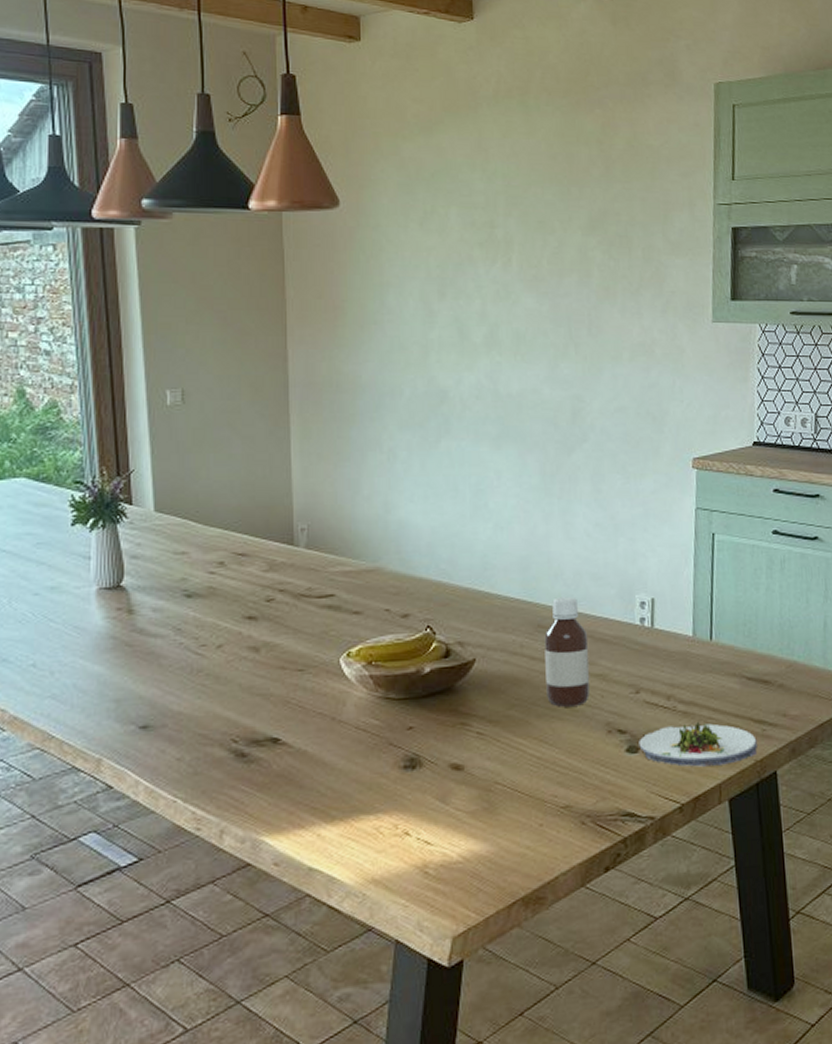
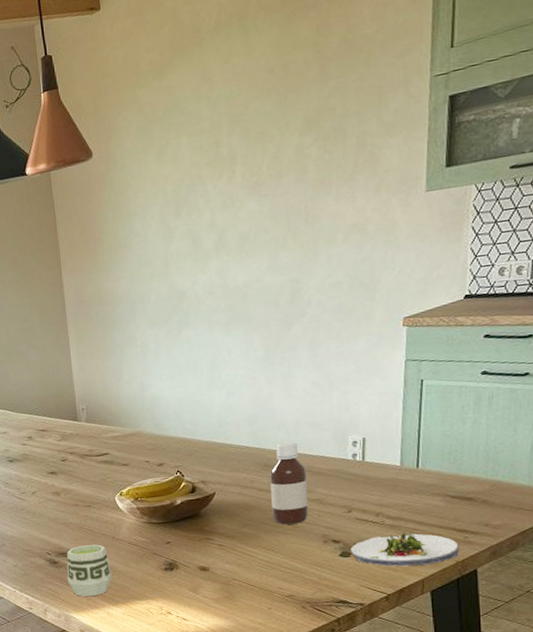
cup: none [260,728,328,809] -> present [66,544,112,596]

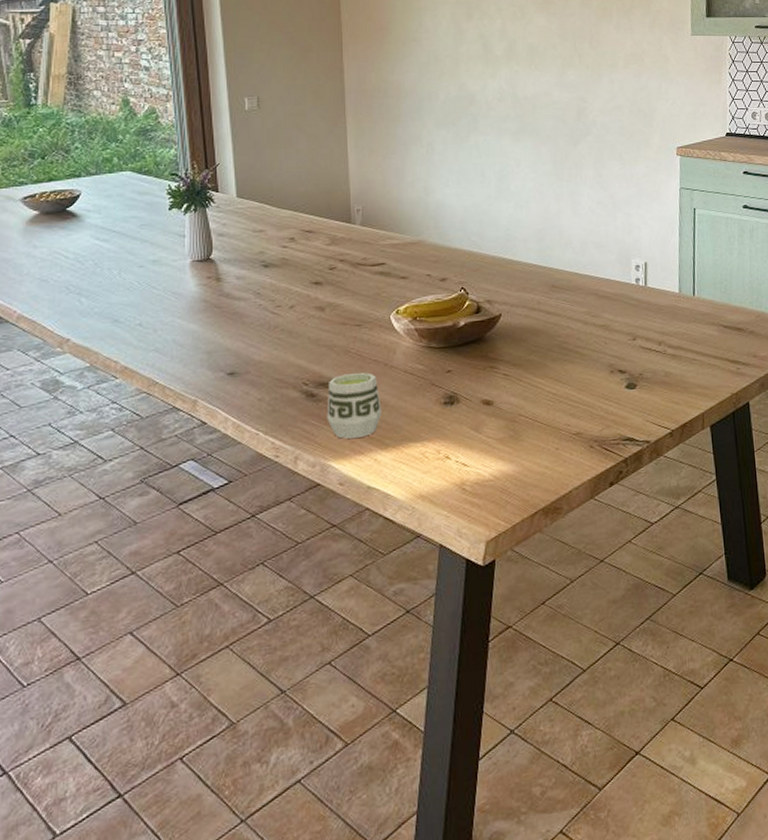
bottle: present [270,441,309,525] -> none [557,262,595,352]
salad plate: present [350,532,459,567] -> none [636,362,733,400]

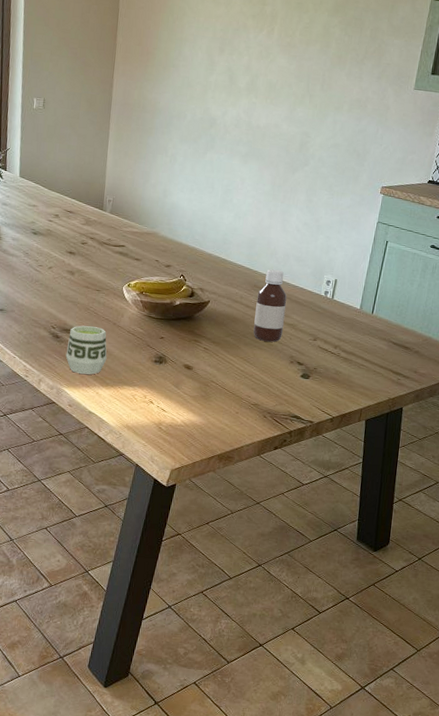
bottle: none [557,262,595,352] -> present [253,269,287,342]

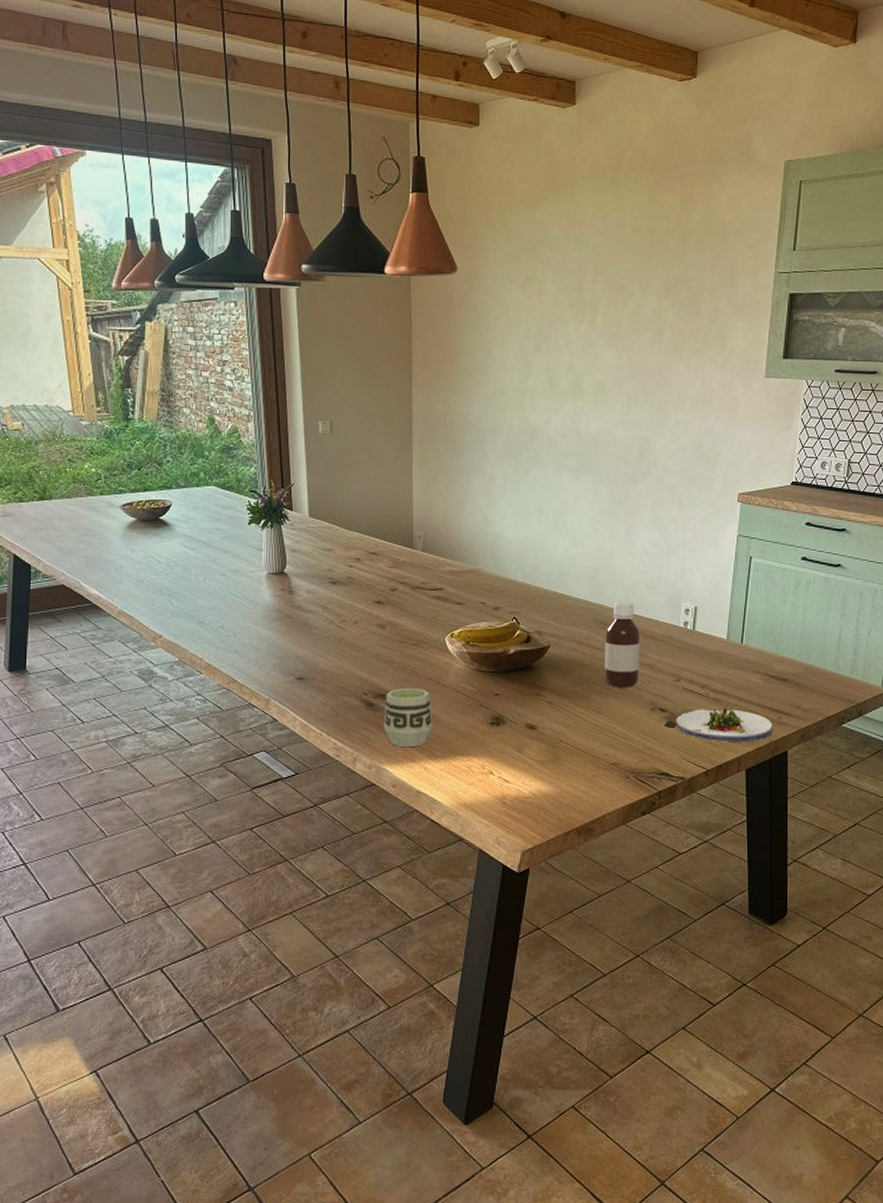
salad plate: none [310,365,393,397] -> present [676,707,773,743]

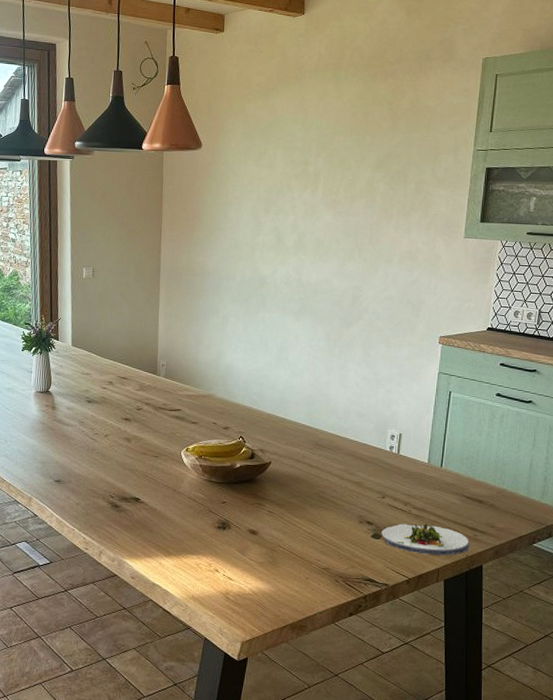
cup: present [383,689,433,746] -> none [126,493,169,544]
bottle: present [604,601,641,688] -> none [318,426,351,502]

